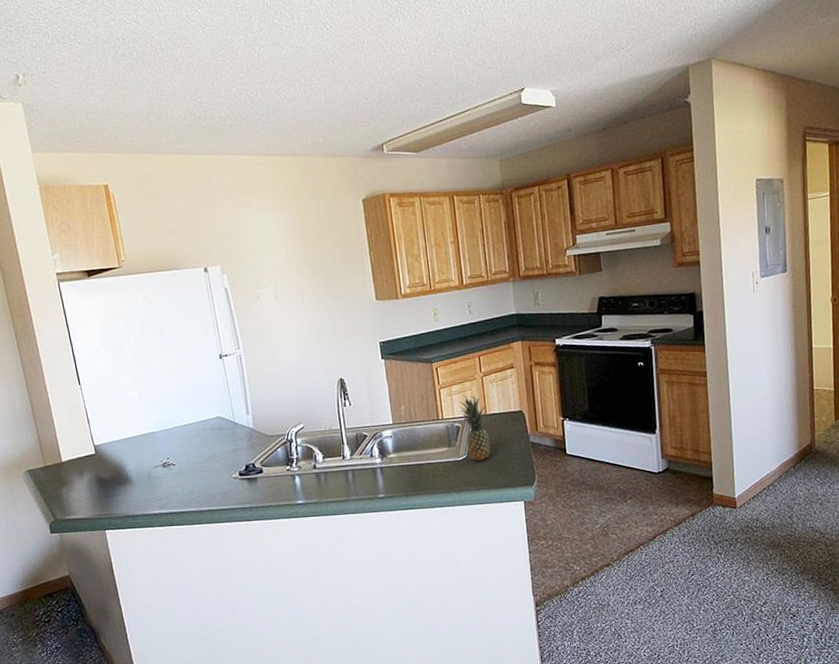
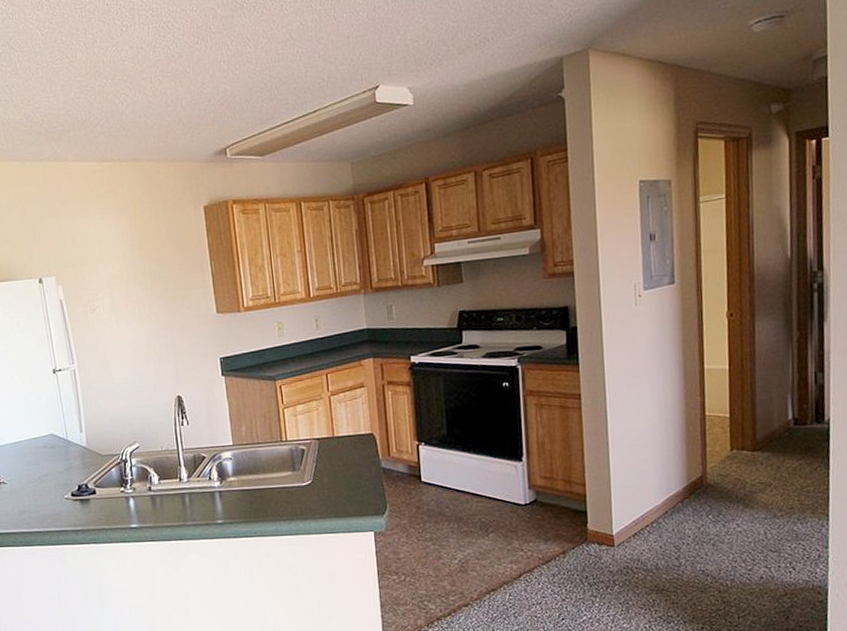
fruit: present [459,394,491,461] -> none [304,415,338,487]

